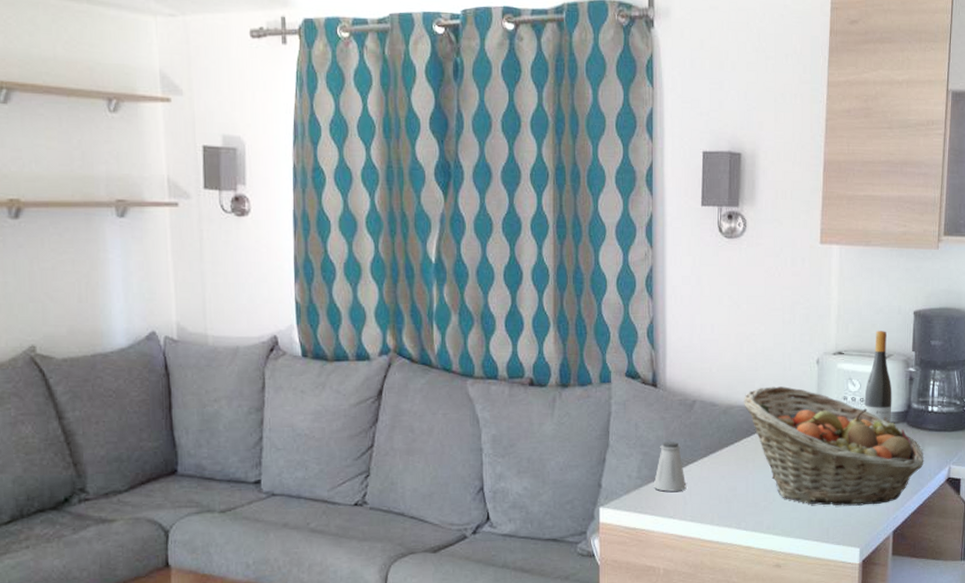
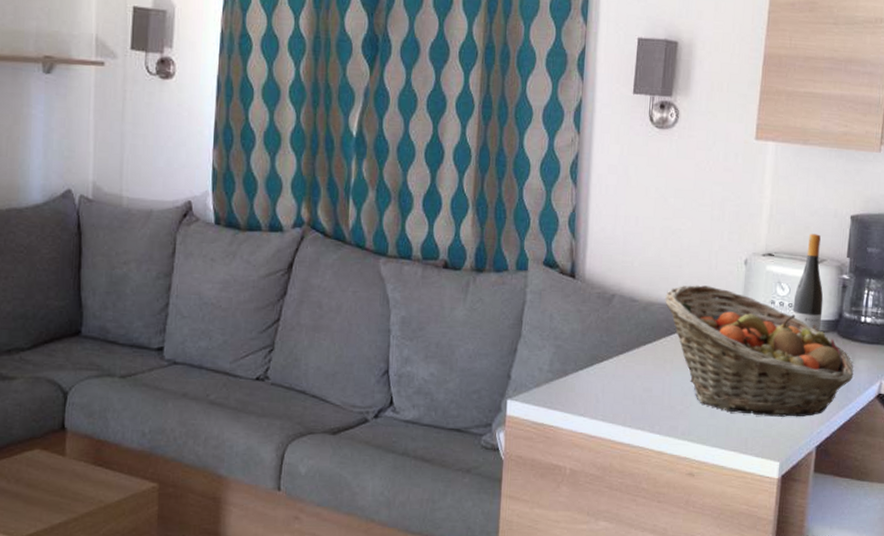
saltshaker: present [653,441,687,492] -> none [564,335,600,388]

